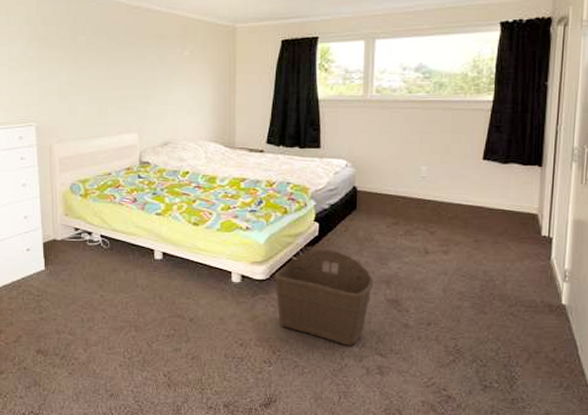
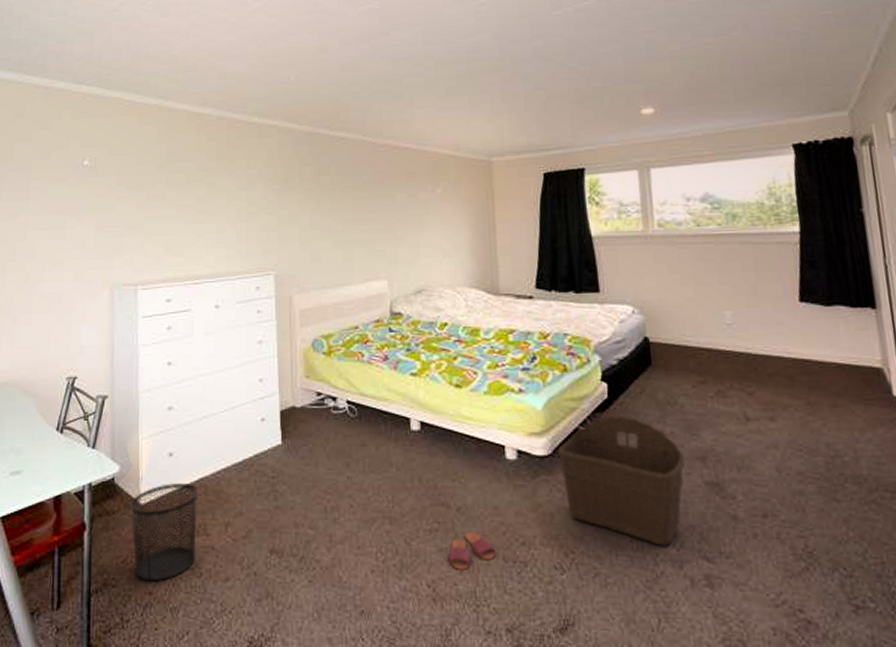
slippers: none [181,336,220,364] -> present [448,531,497,570]

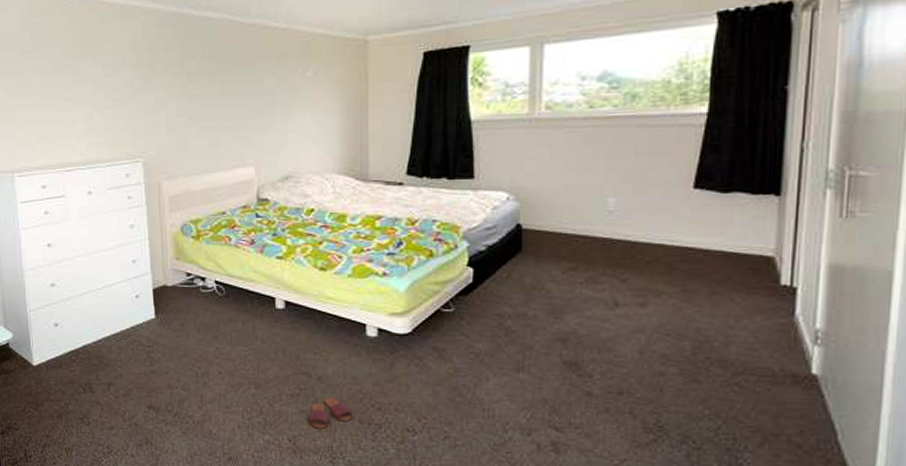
waste bin: present [130,483,199,582] -> none [24,349,83,428]
wicker basket: present [558,415,685,546] -> none [418,298,545,416]

